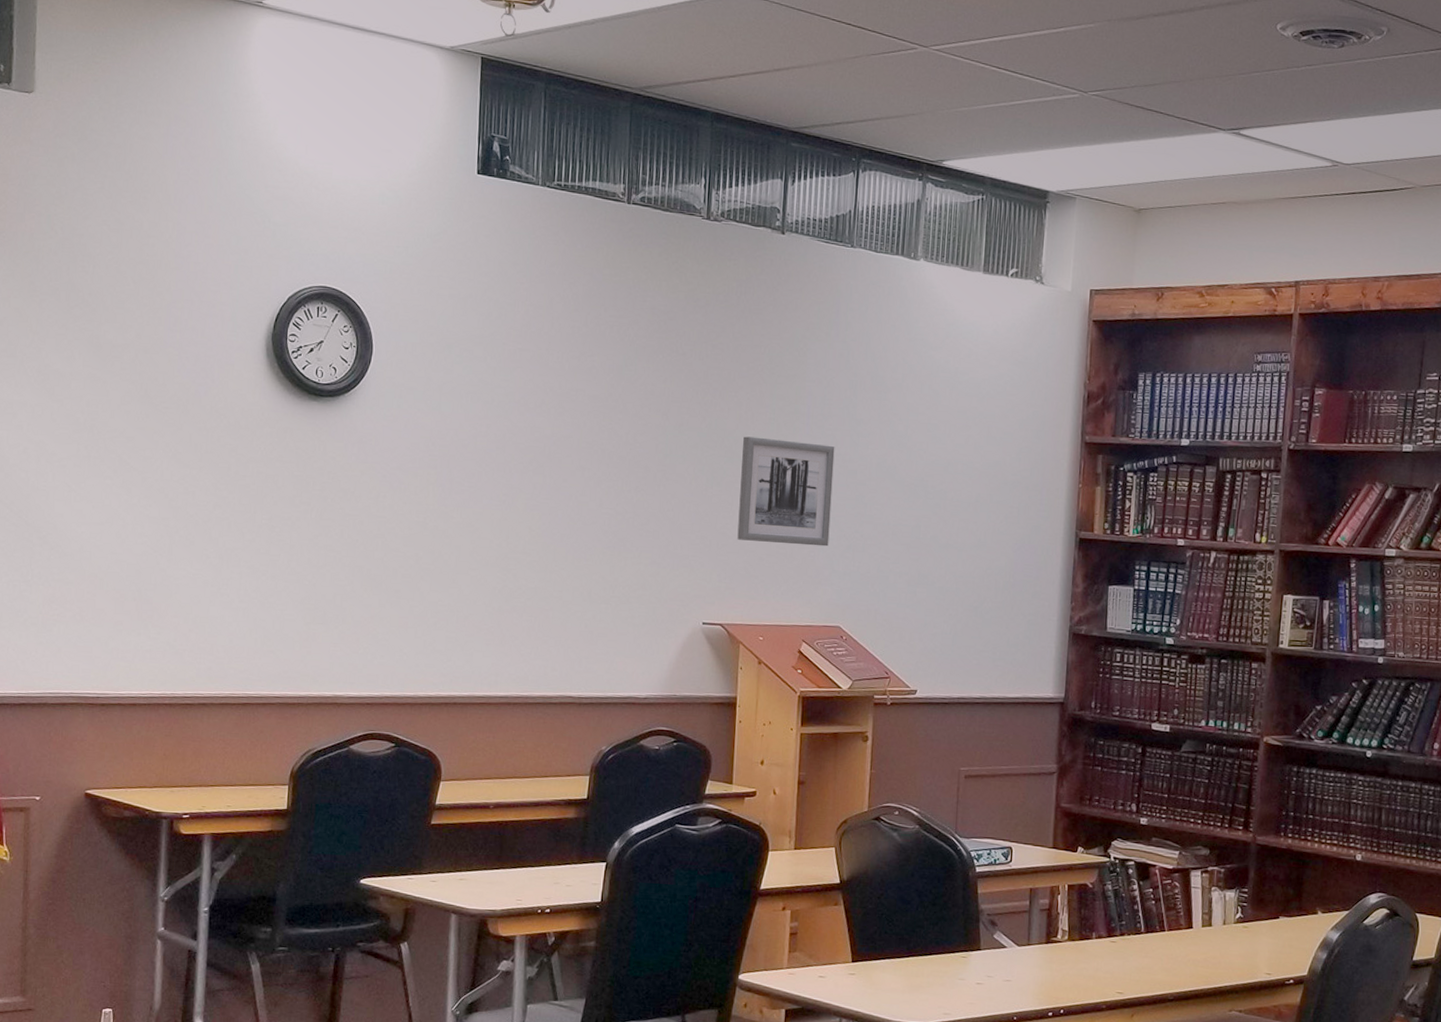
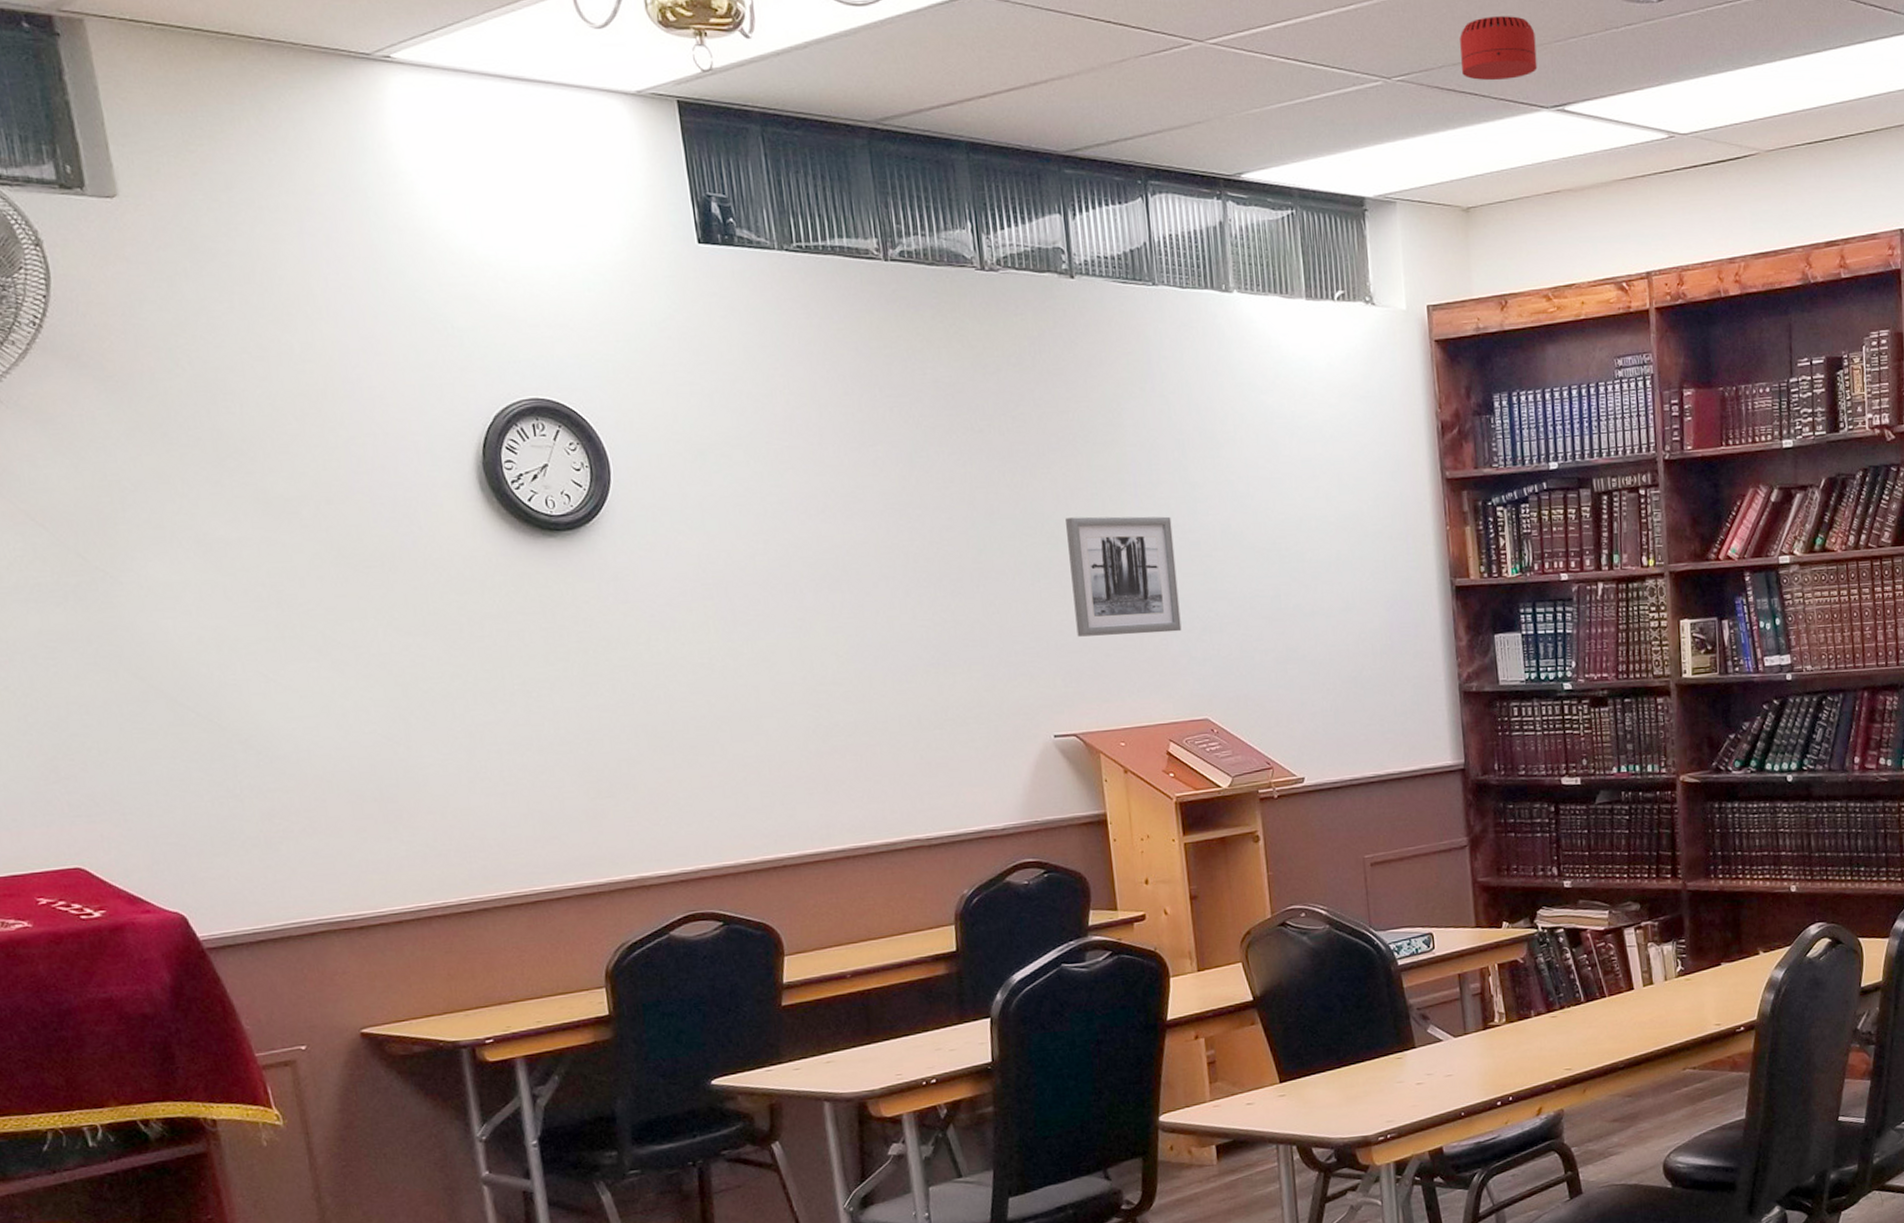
smoke detector: none [1152,48,1222,103] -> present [1460,16,1538,81]

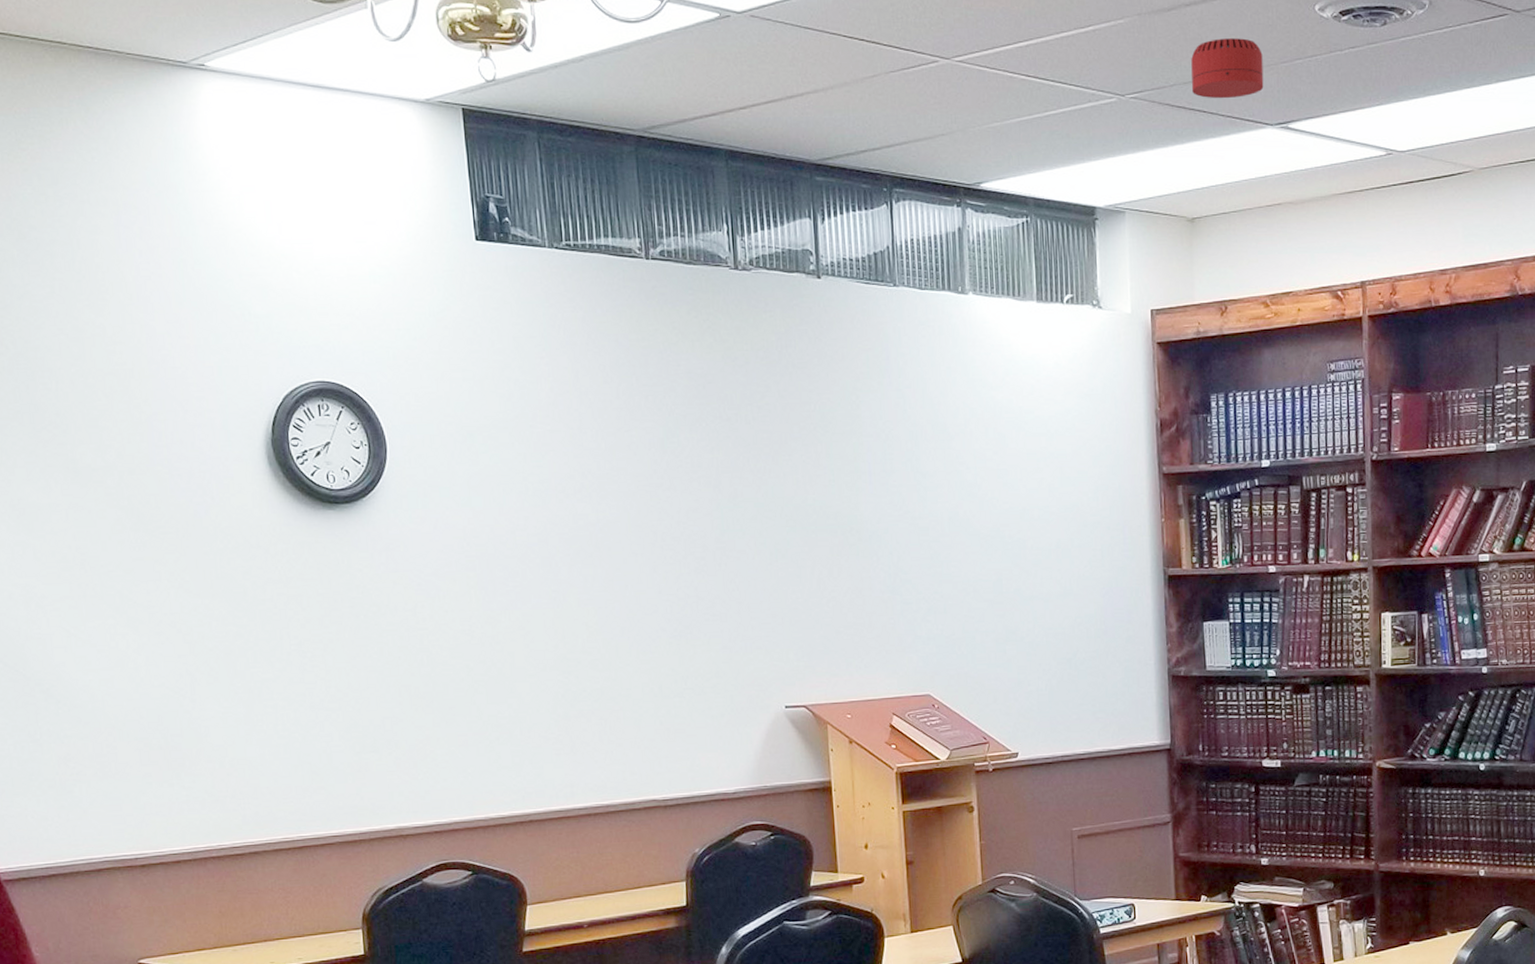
wall art: present [1066,516,1182,637] -> none [804,502,908,614]

